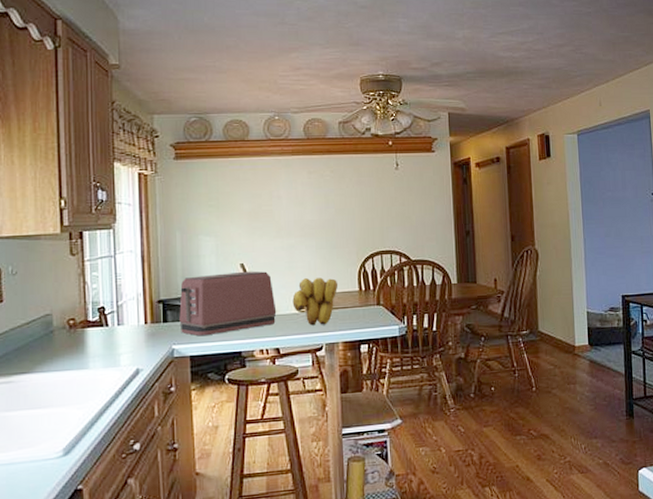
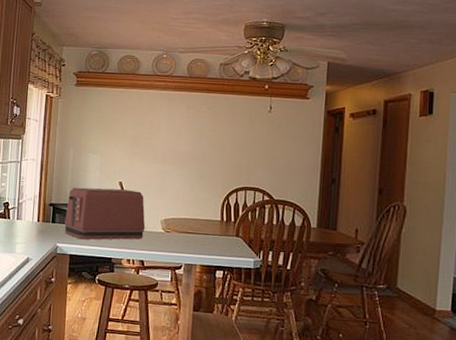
banana bunch: present [292,278,339,326] -> none [159,202,203,247]

